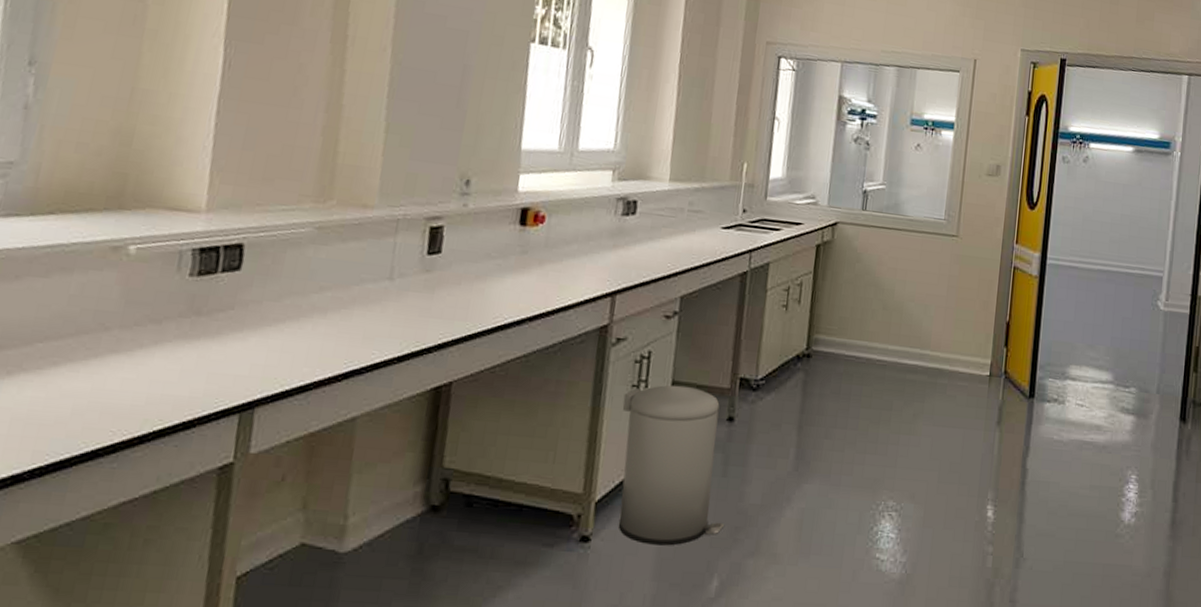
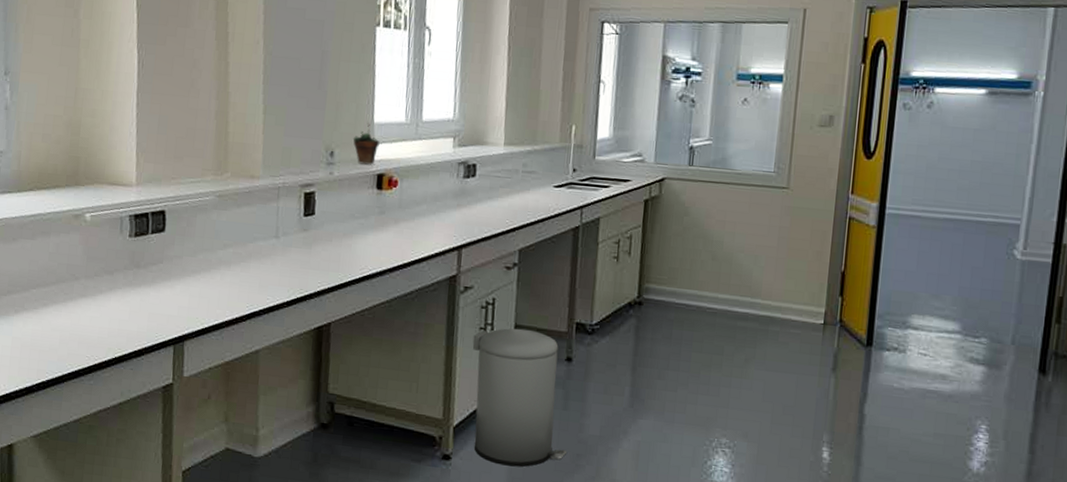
succulent plant: none [494,148,527,197] -> present [353,122,380,165]

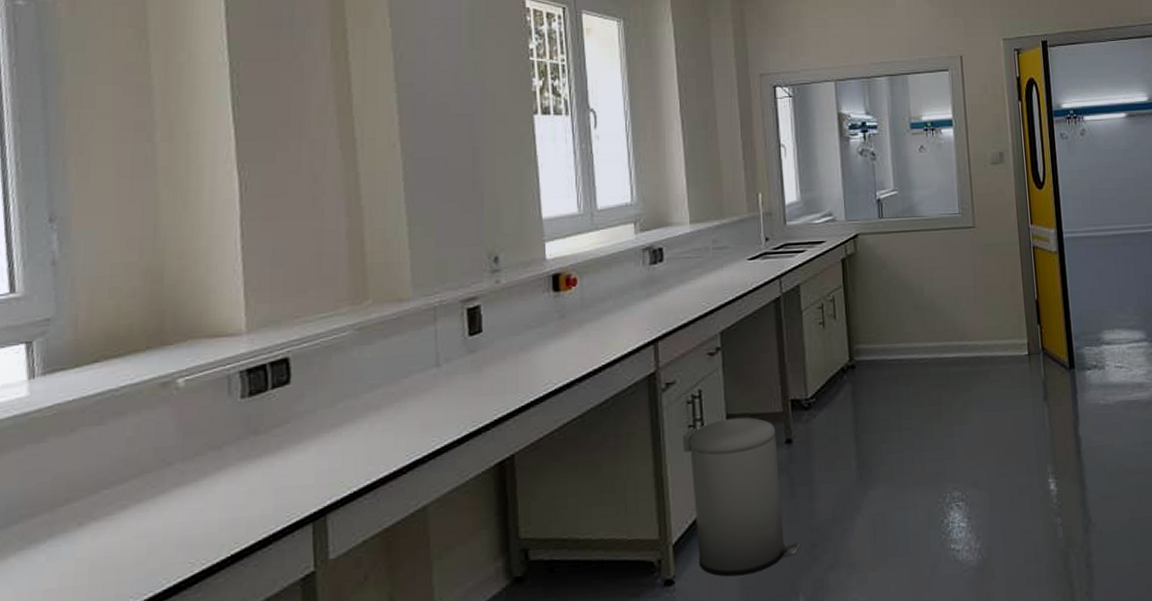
succulent plant: present [353,122,380,165] -> none [519,219,551,266]

